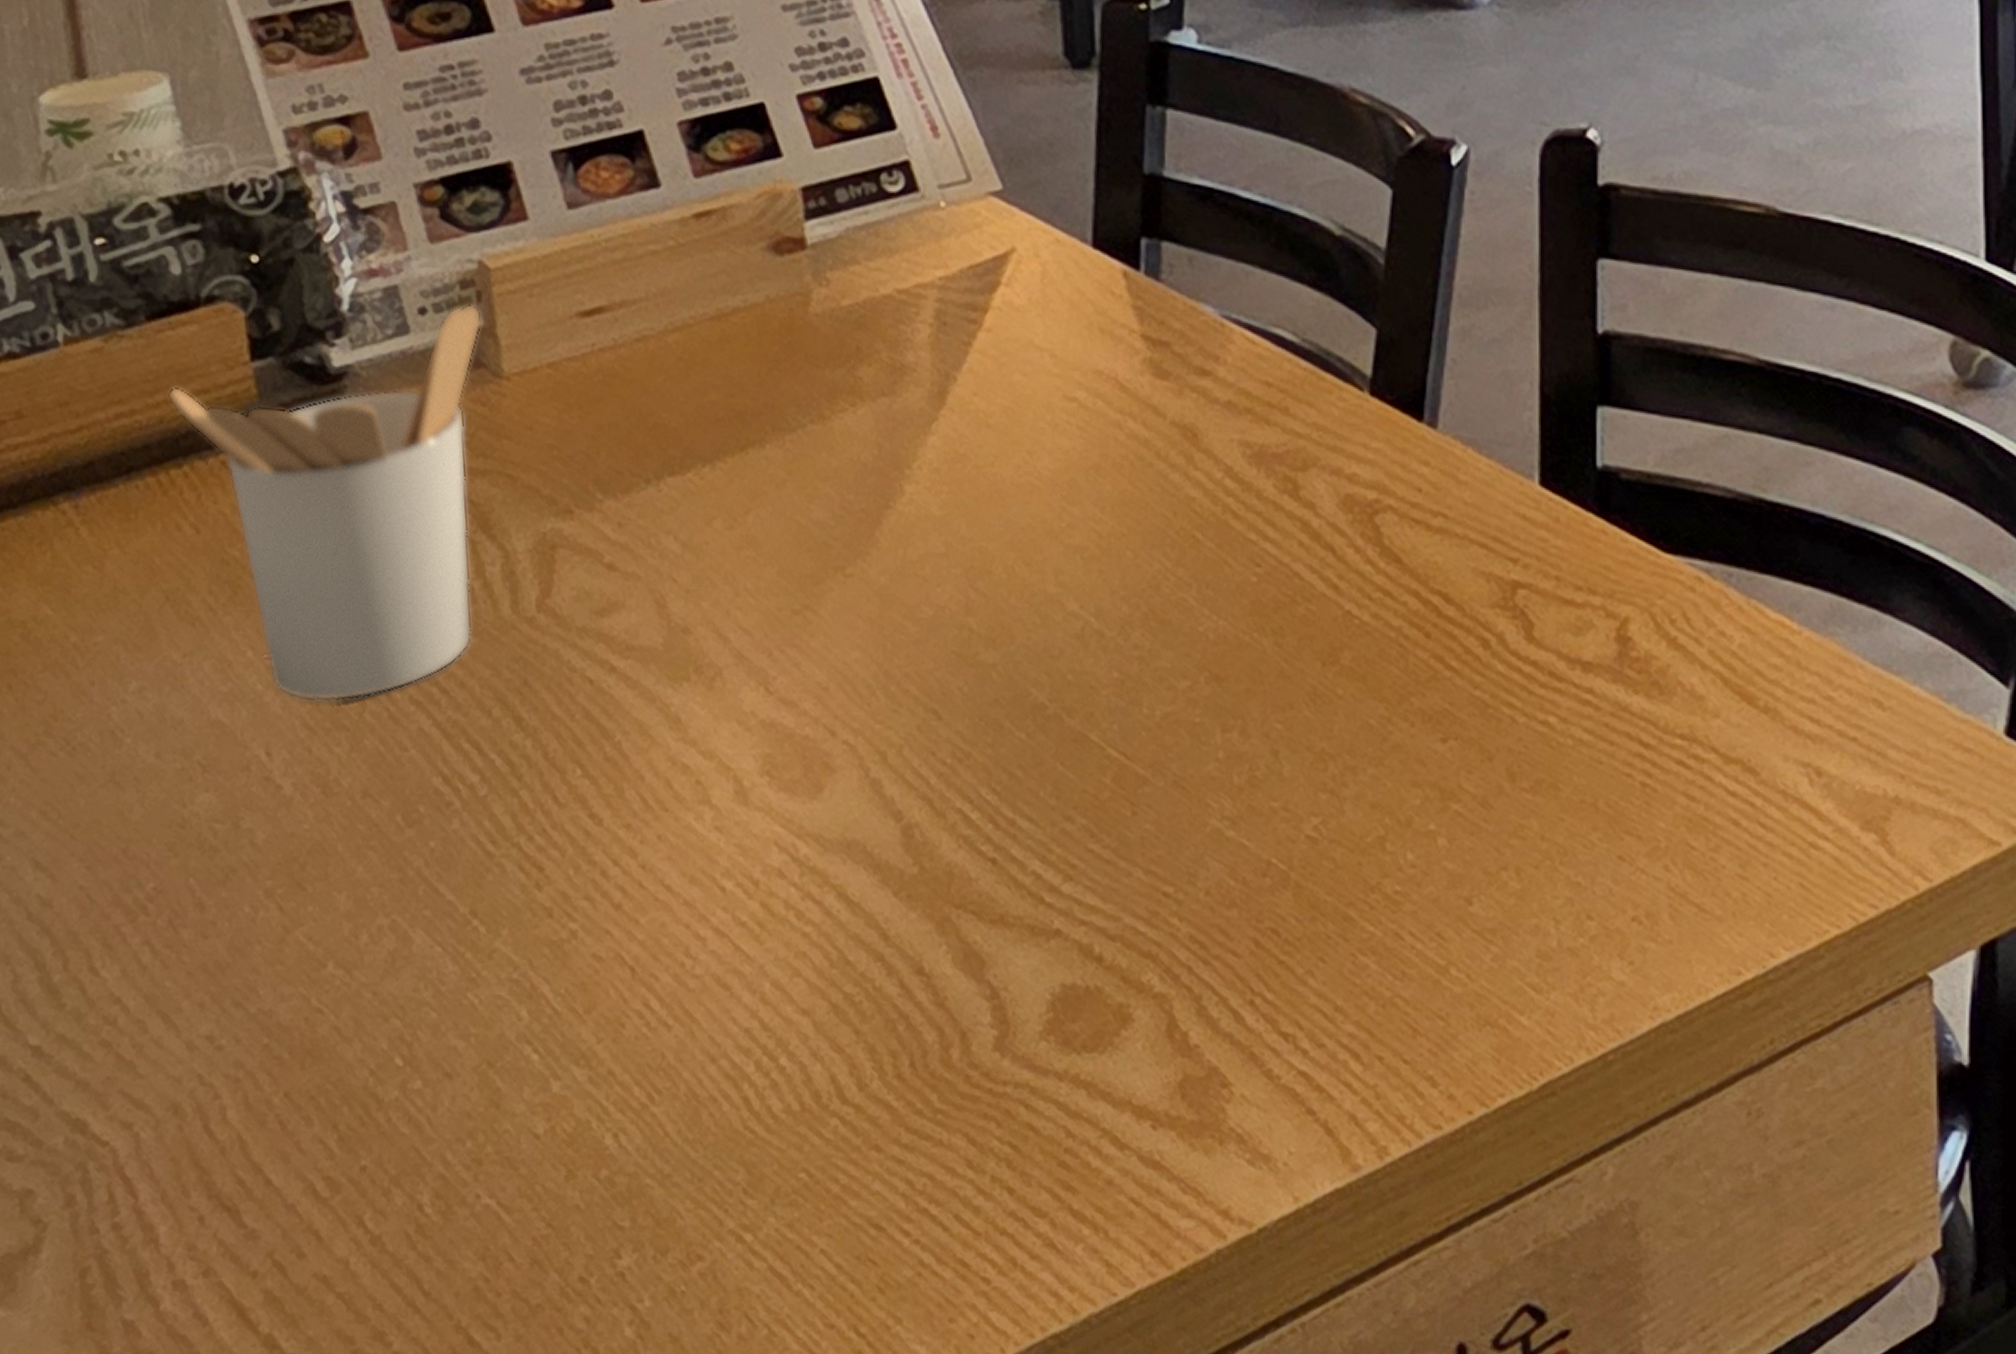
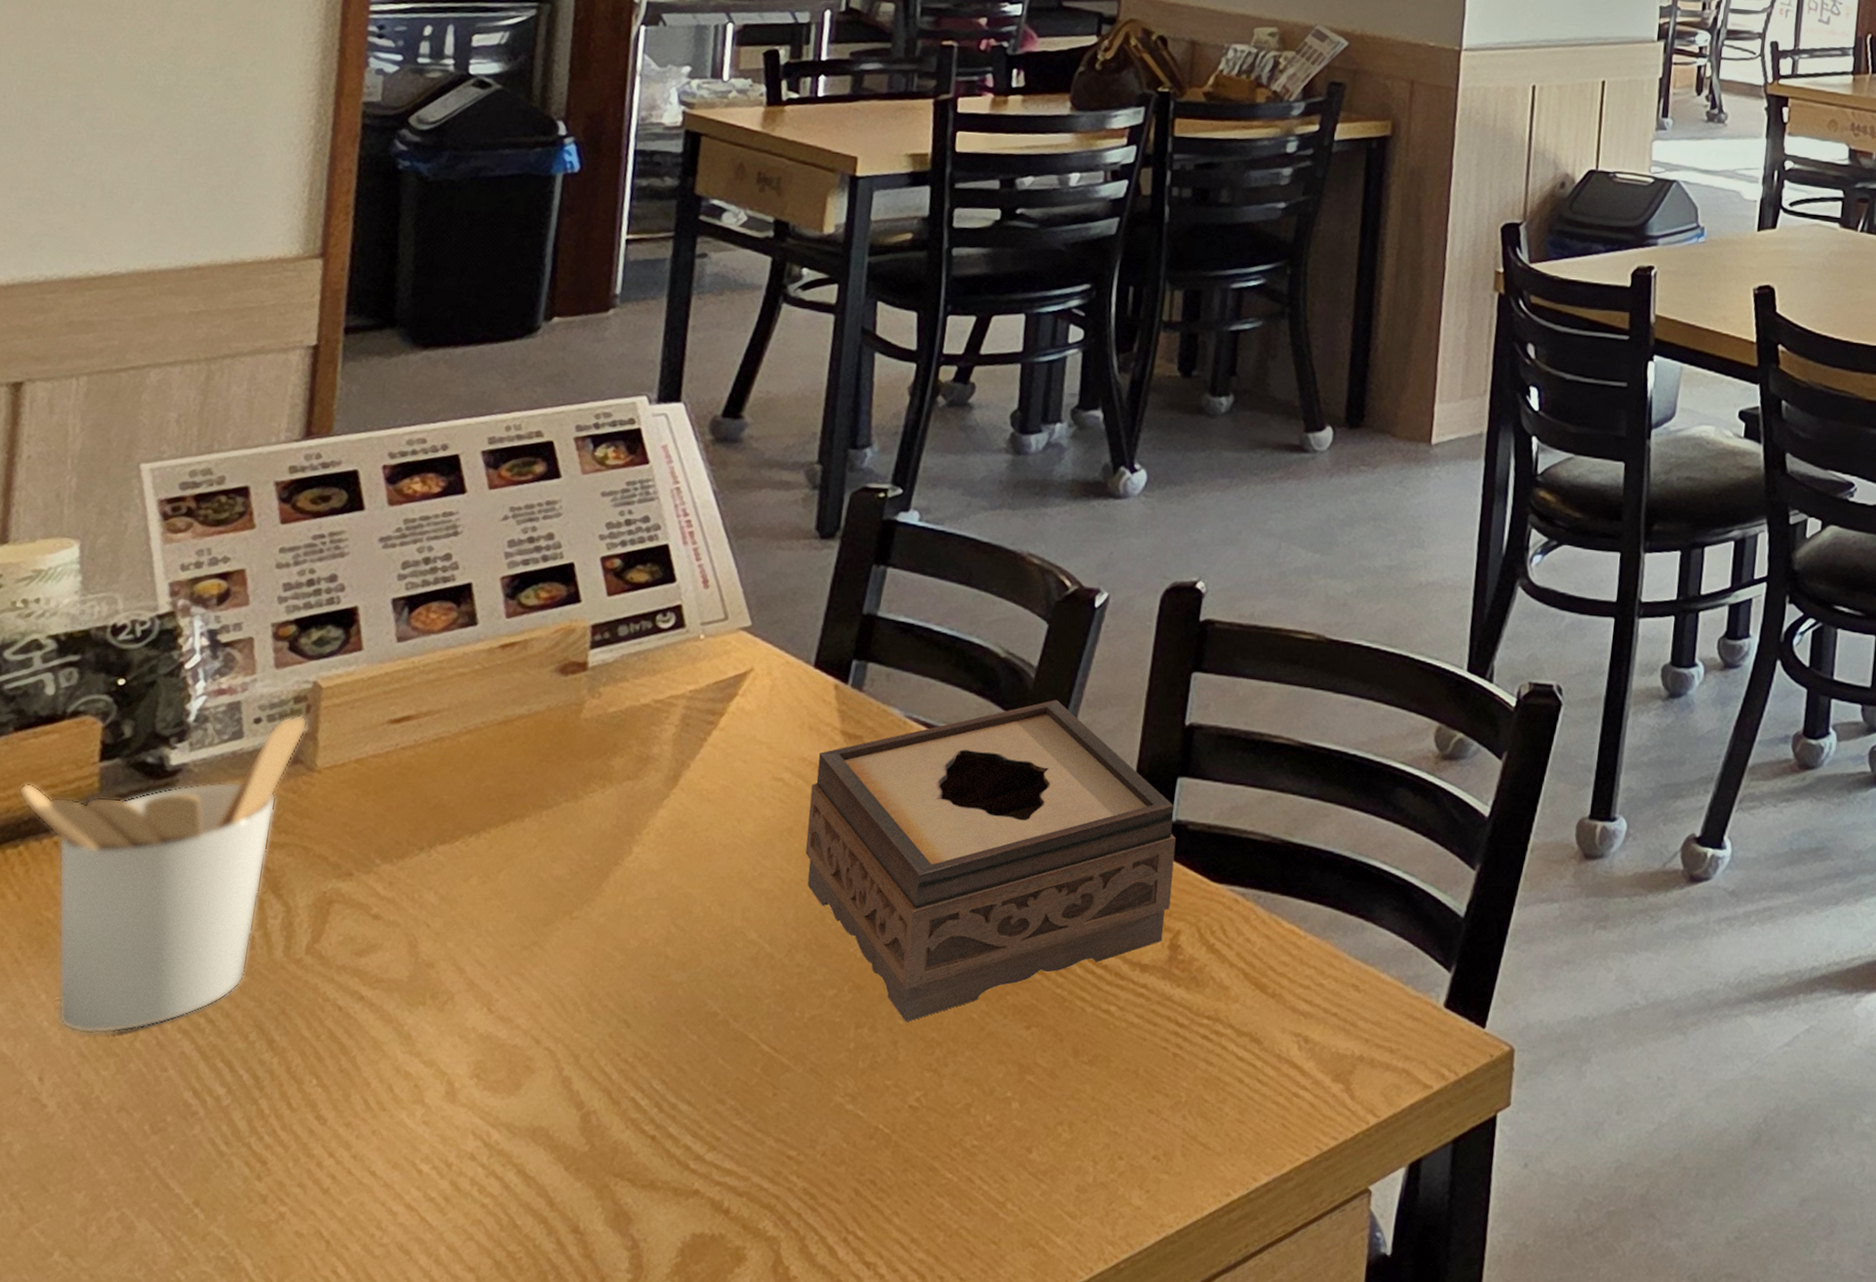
tissue box: none [1115,295,1610,727] -> present [805,700,1176,1023]

